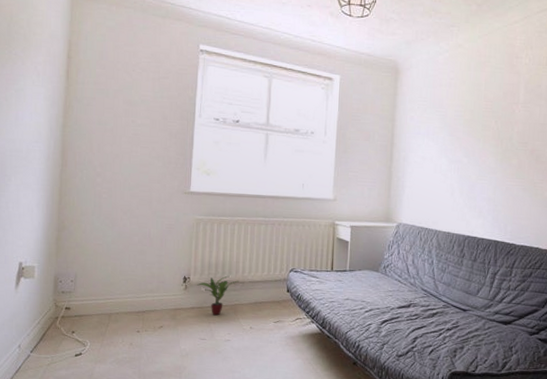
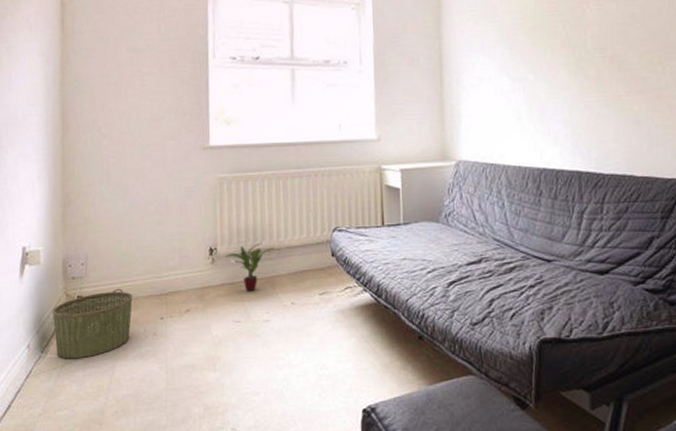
basket: none [42,304,114,360] -> present [51,288,133,359]

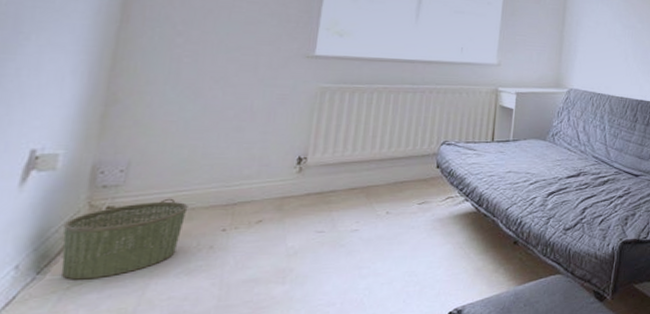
potted plant: present [226,242,274,292] -> none [316,153,374,202]

